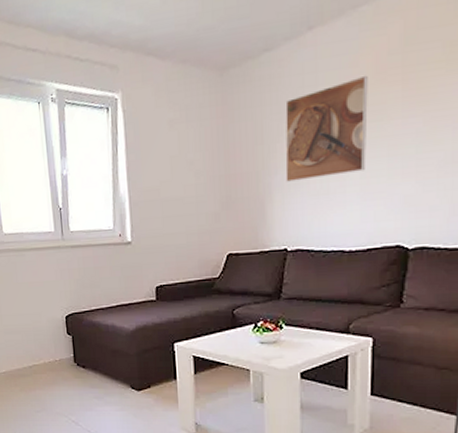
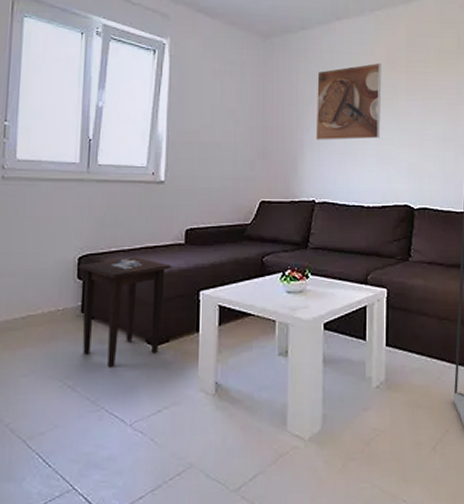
side table: none [66,313,147,408] -> present [77,256,173,368]

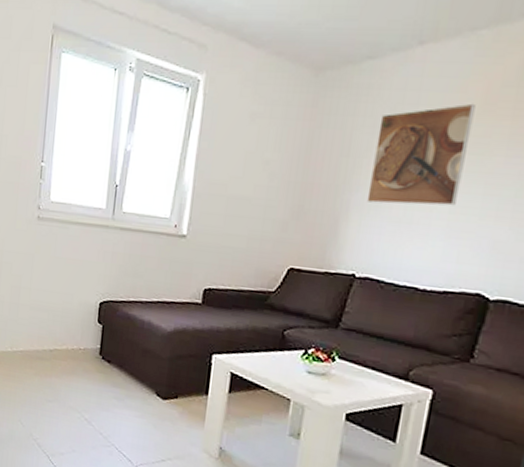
side table: present [77,256,173,368] -> none [98,309,188,411]

